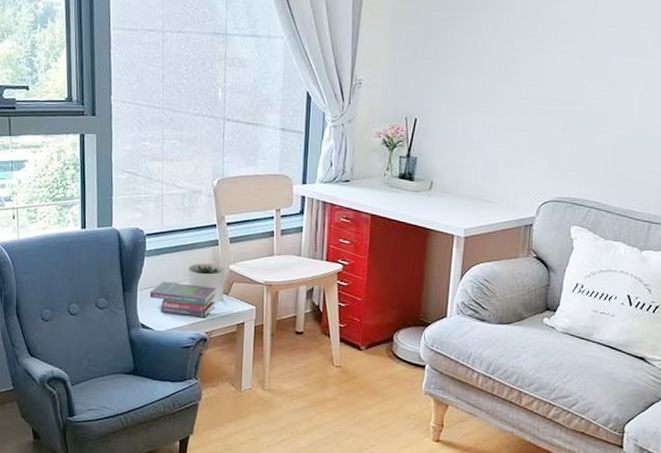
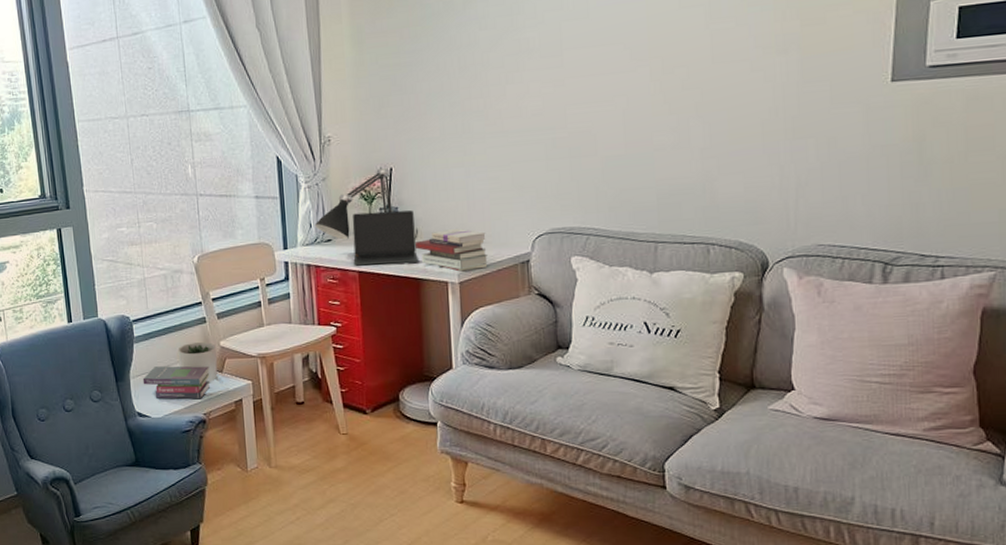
desk lamp: none [335,118,416,183] -> present [314,168,394,240]
laptop: none [367,158,431,213] -> present [352,210,420,266]
books: none [429,185,496,227] -> present [415,228,488,272]

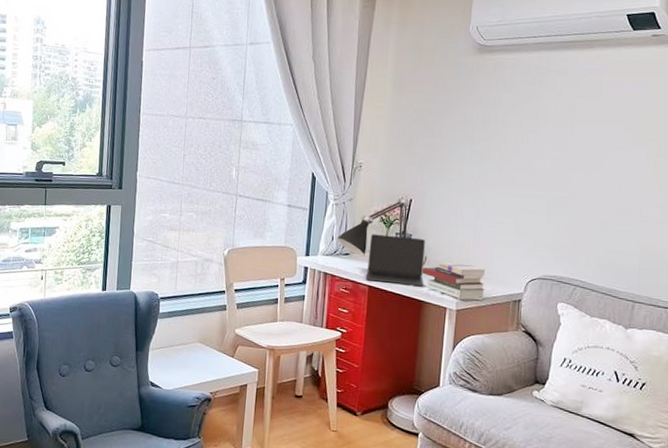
books: present [142,366,211,400] -> none [160,343,222,379]
planter: present [178,342,218,382] -> none [195,326,232,365]

